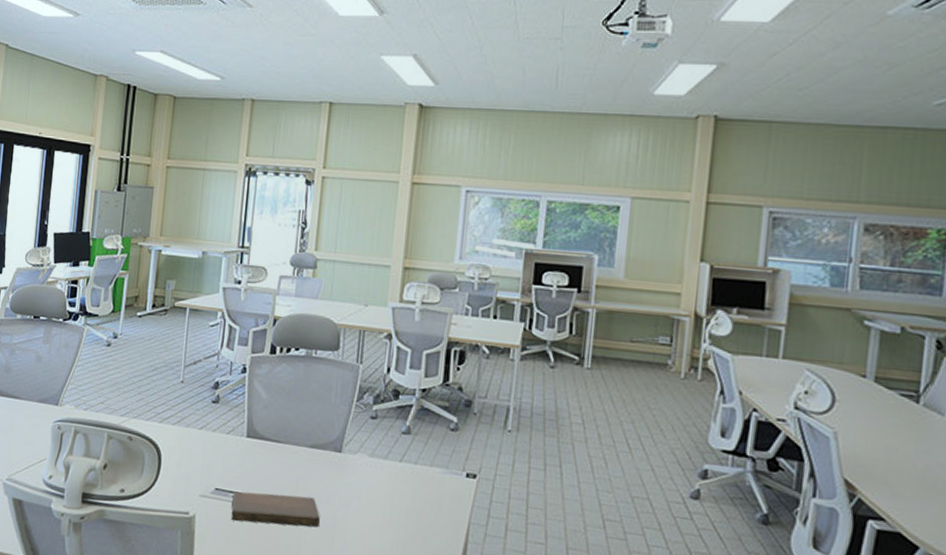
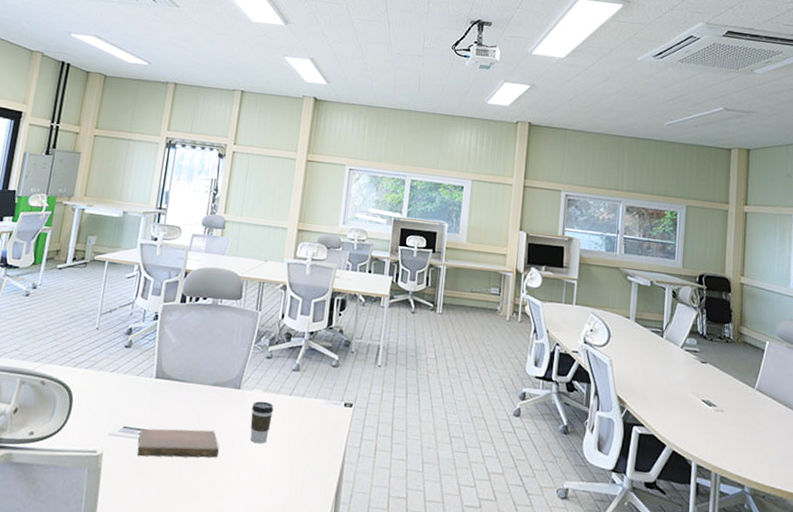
coffee cup: none [354,466,382,515] -> present [250,401,274,444]

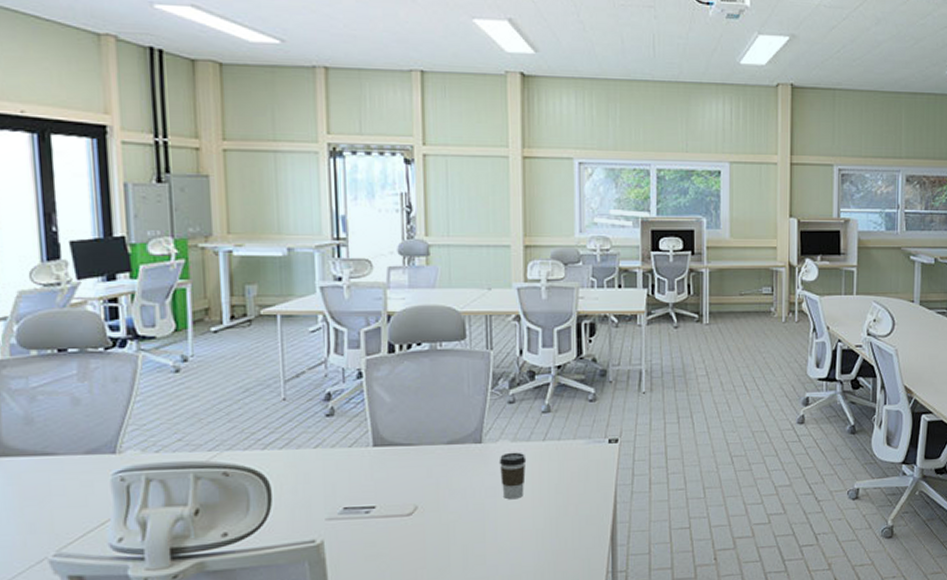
notebook: present [137,428,220,458] -> none [366,494,469,538]

